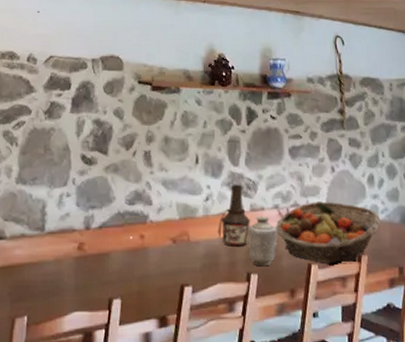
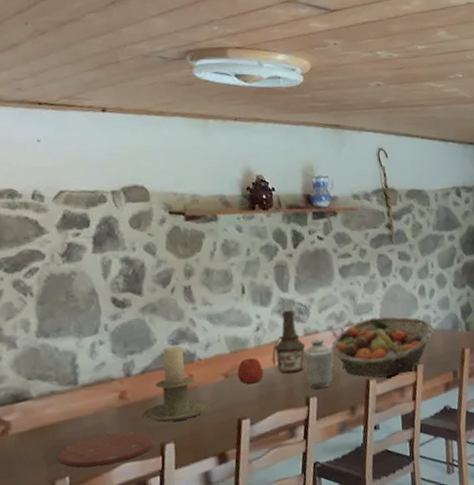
plate: none [21,281,103,310] -> present [58,431,155,468]
candle holder: none [97,207,157,278] -> present [144,346,211,422]
apple: none [184,226,209,252] -> present [237,358,264,384]

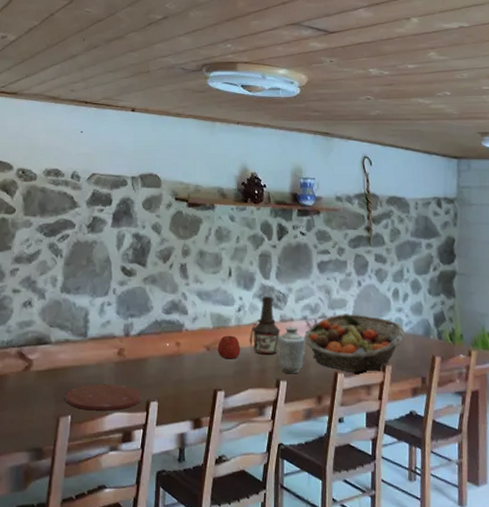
candle holder: present [144,346,211,422] -> none [136,316,192,382]

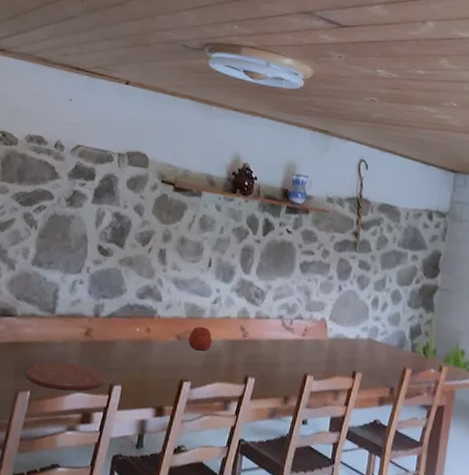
bottle: present [249,296,281,355] -> none [221,291,255,351]
vase: present [277,326,306,374] -> none [249,323,279,372]
fruit basket: present [303,314,405,373] -> none [277,316,380,380]

